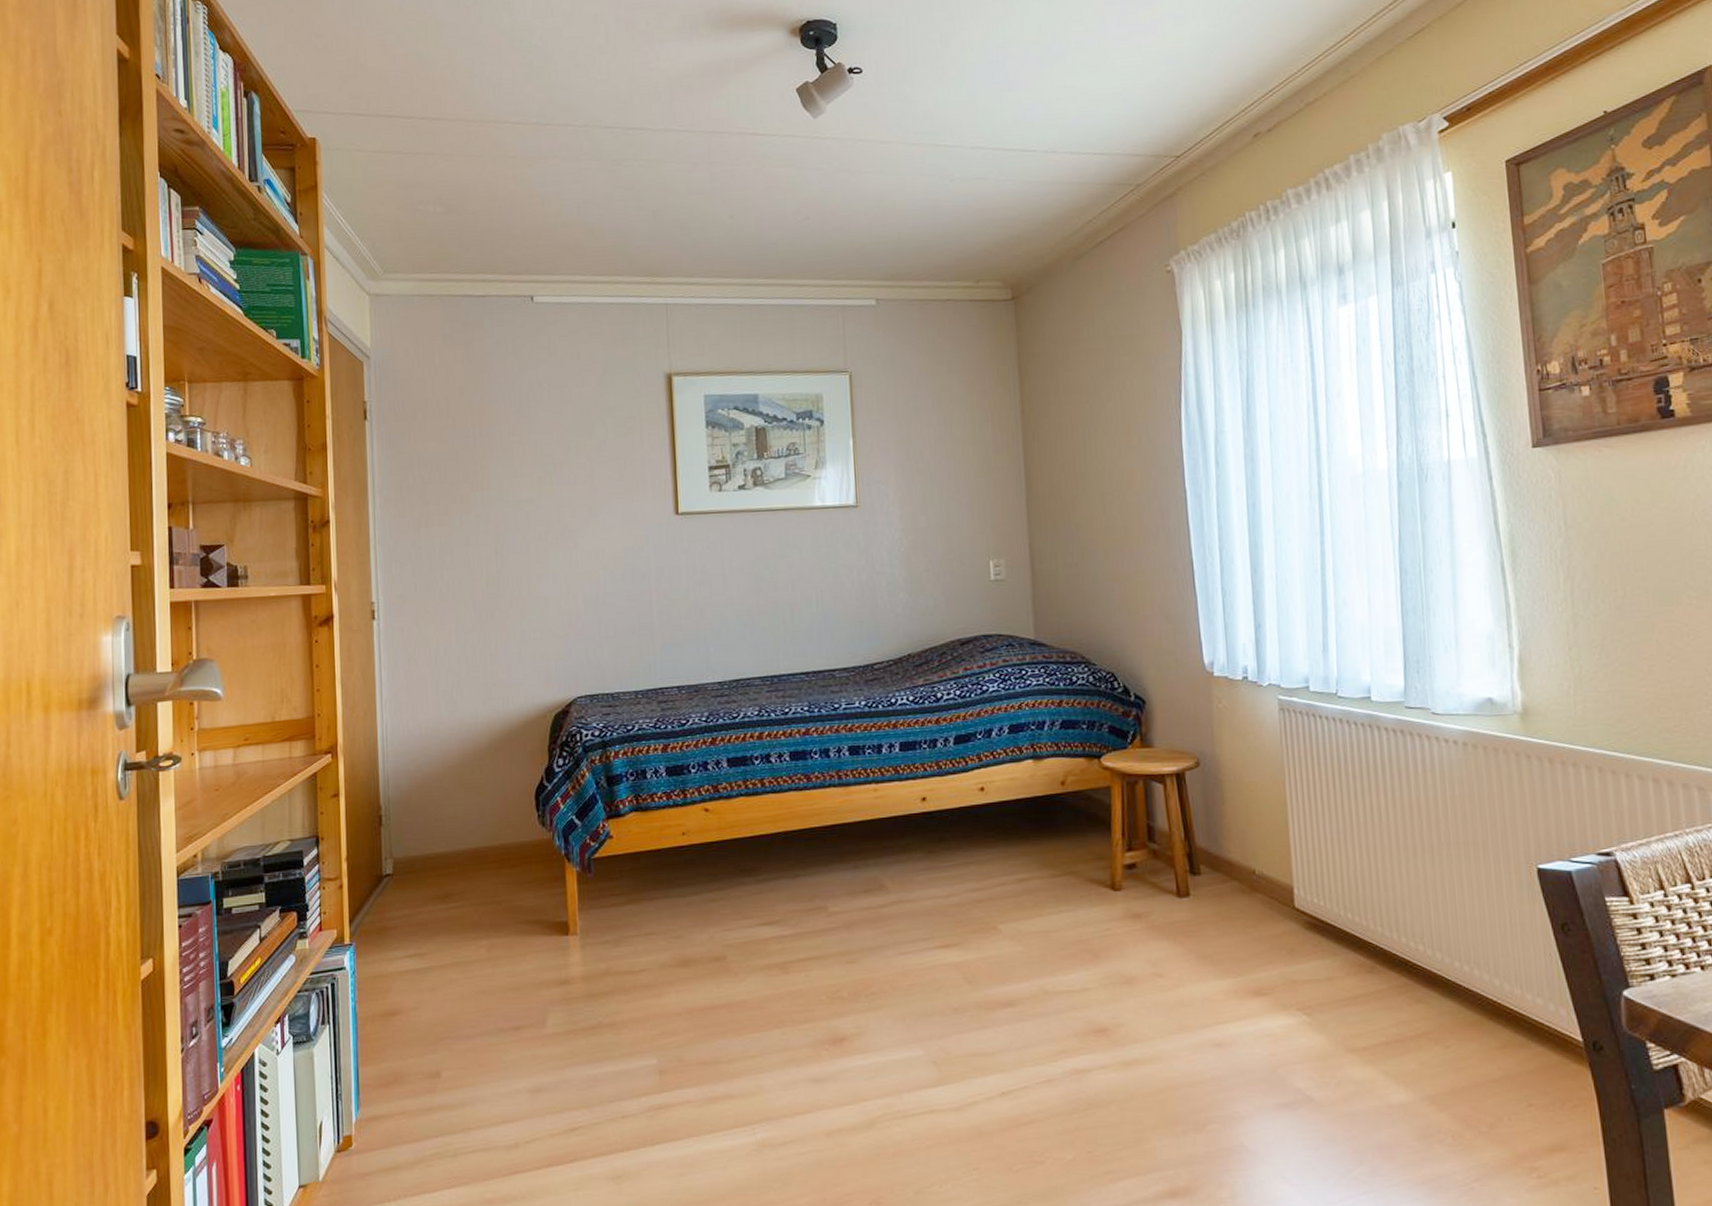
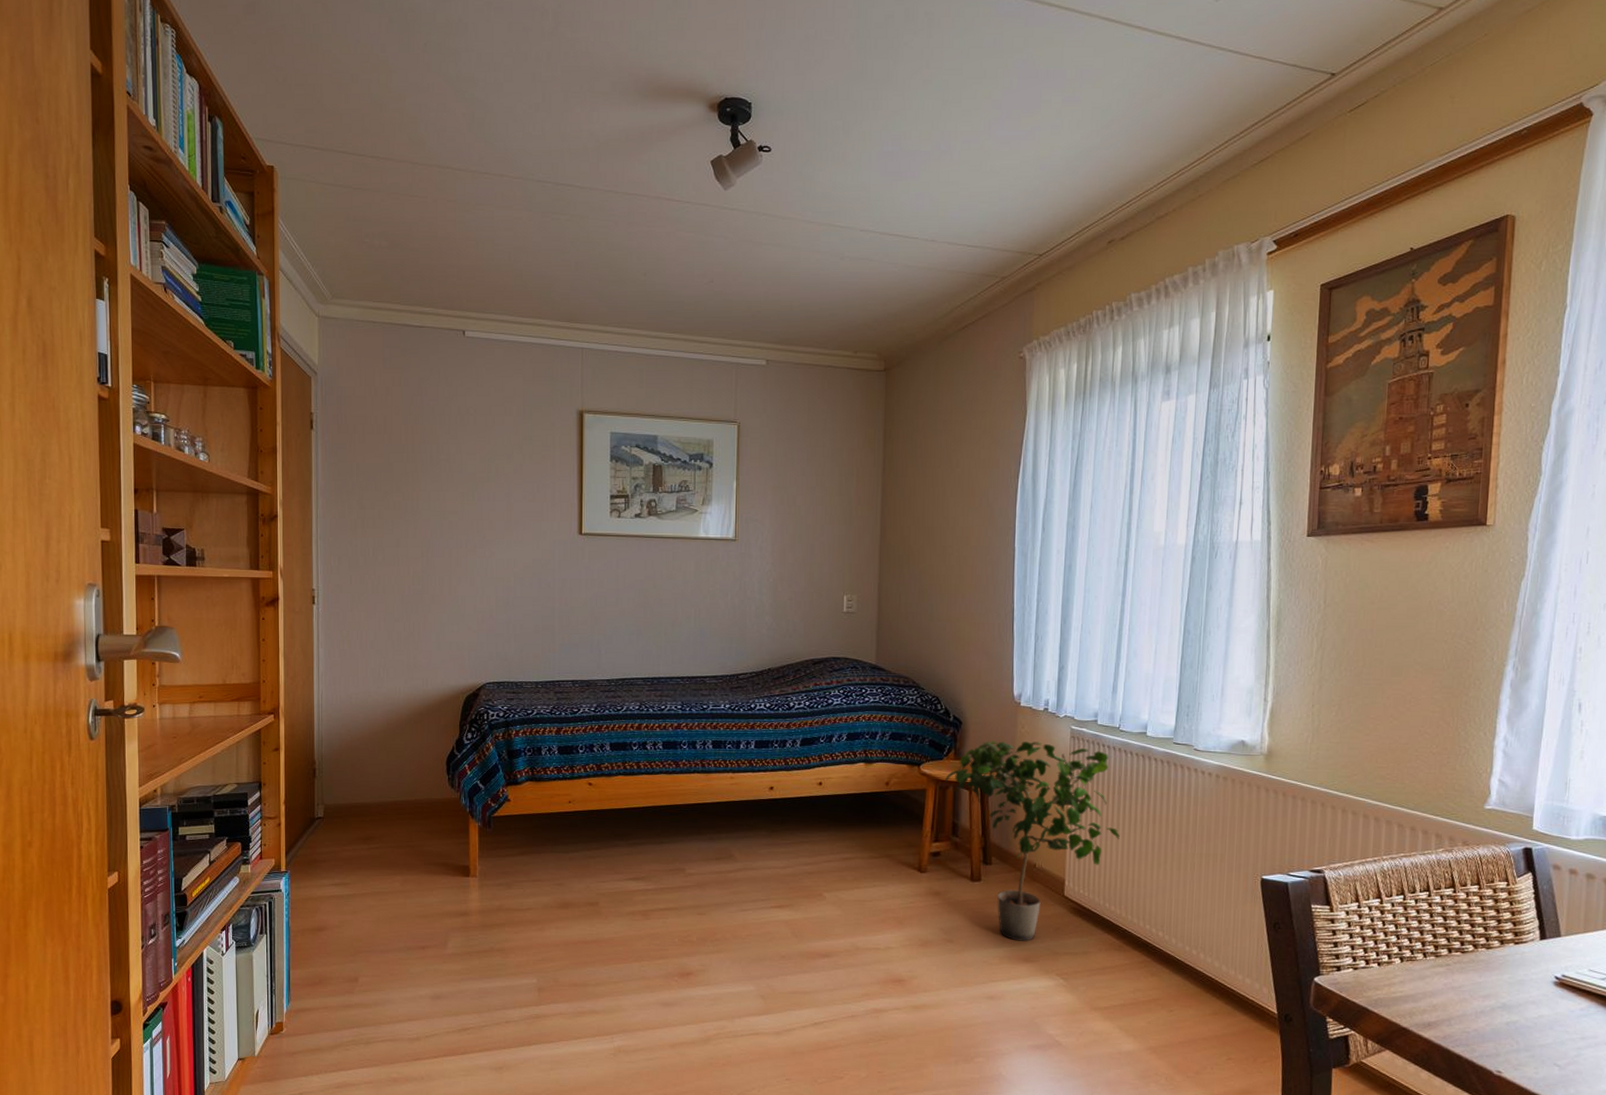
potted plant: none [1133,718,1355,969] -> present [945,741,1120,941]

